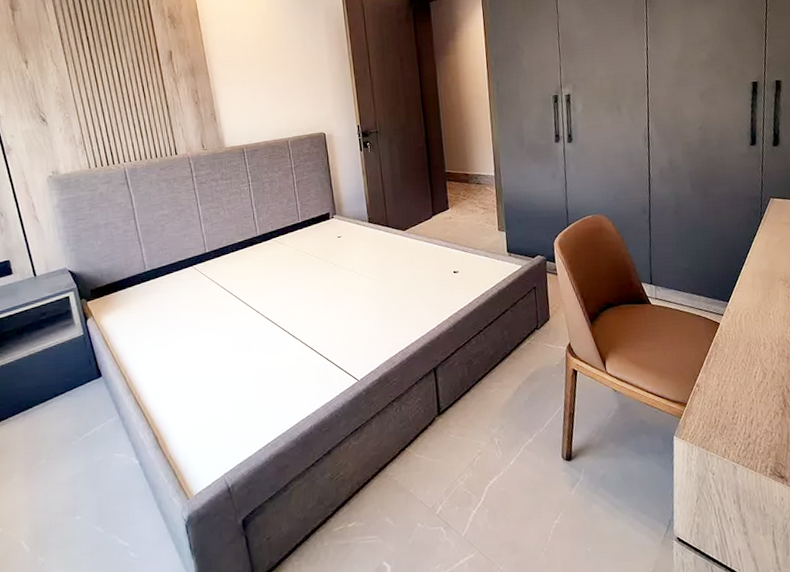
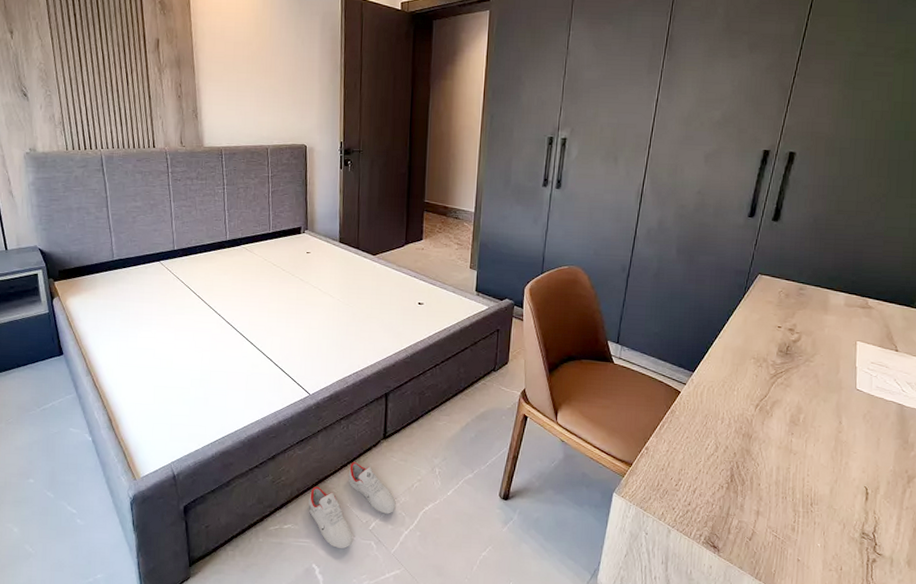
shoe: none [370,444,460,540] -> present [308,462,396,548]

